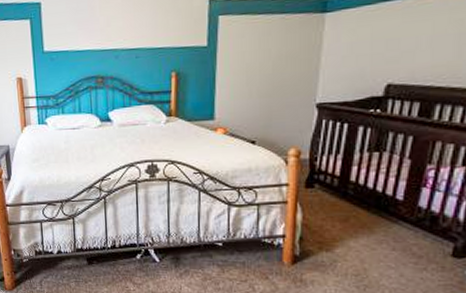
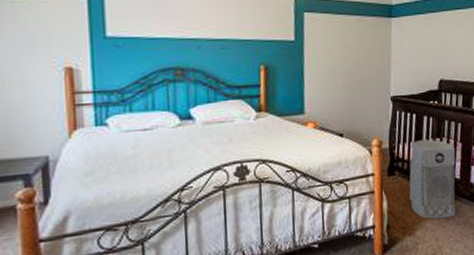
air purifier: none [331,153,399,241] -> present [409,139,456,220]

